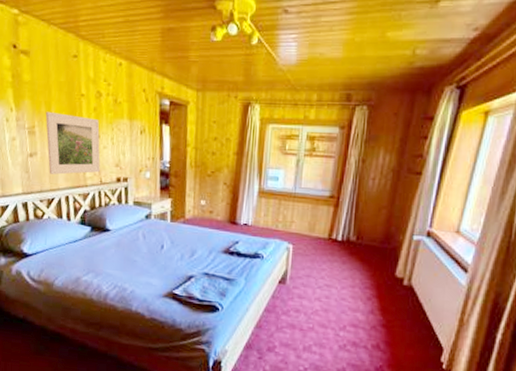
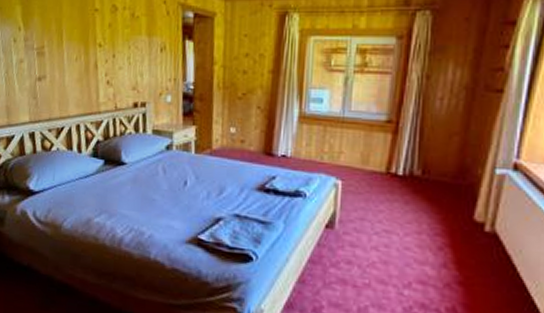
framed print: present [45,111,100,175] -> none [55,29,115,100]

